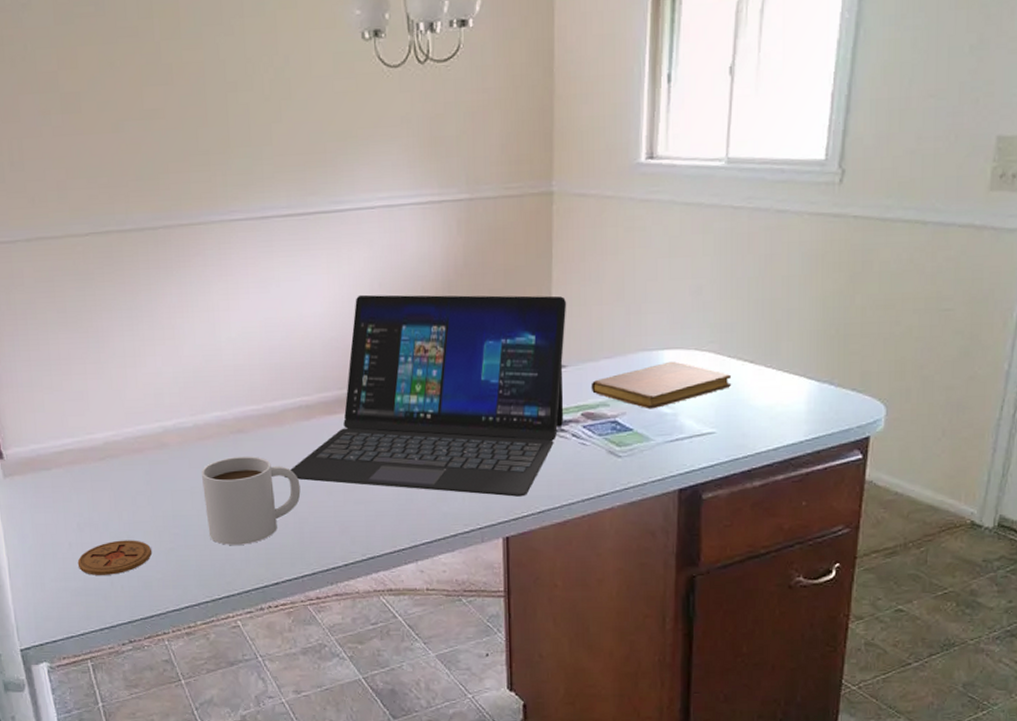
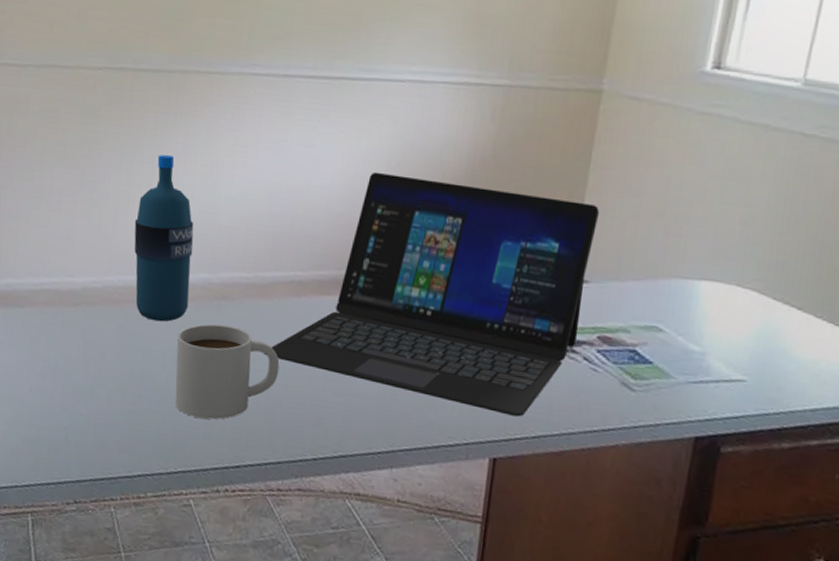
coaster: present [77,540,152,575] -> none [34,392,113,429]
water bottle: none [143,306,208,463] -> present [134,154,194,322]
notebook: present [591,361,731,409] -> none [612,294,773,344]

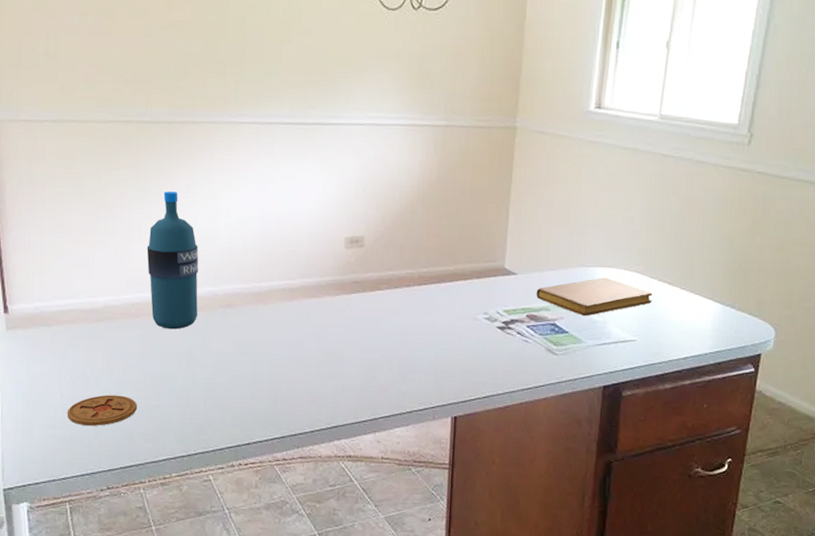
coaster: none [34,392,113,429] -> present [67,395,137,426]
mug: present [175,324,280,420] -> none [189,328,278,407]
laptop: present [264,171,600,417] -> none [265,197,521,382]
notebook: none [612,294,773,344] -> present [536,277,652,316]

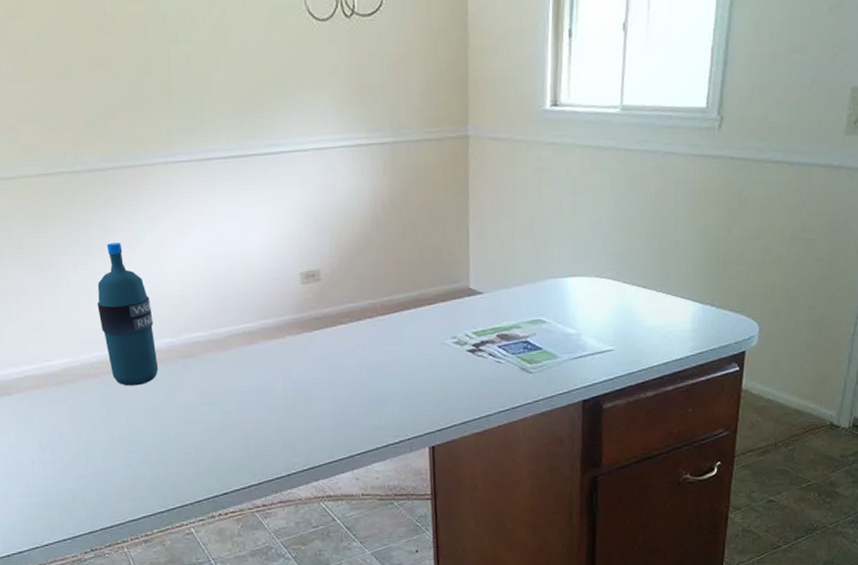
coaster: present [67,395,137,426] -> none [40,457,110,491]
notebook: present [536,277,652,316] -> none [504,287,627,330]

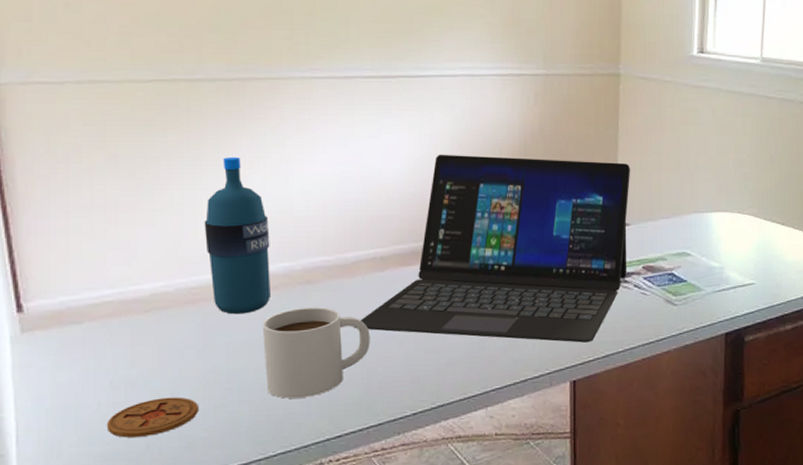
coaster: none [40,457,110,491] -> present [106,397,198,438]
mug: none [153,379,246,460] -> present [262,307,370,399]
laptop: none [231,229,483,410] -> present [354,154,631,343]

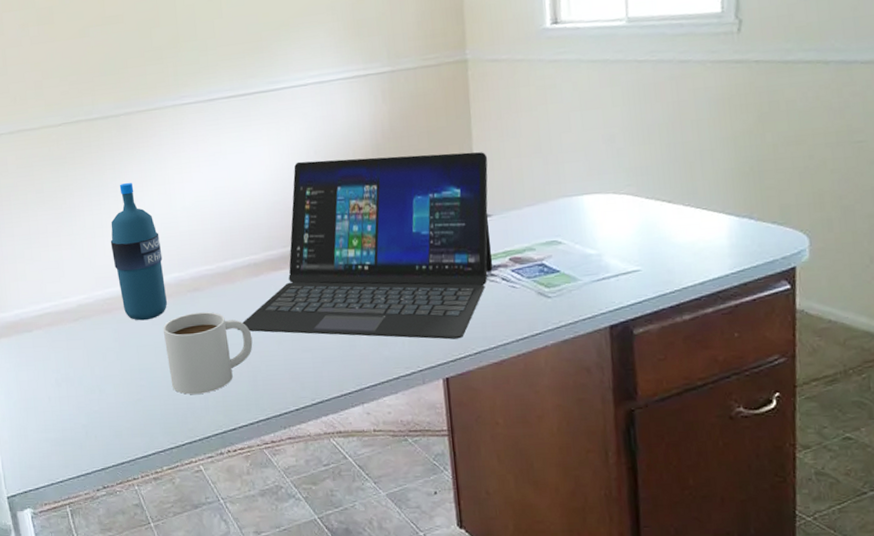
coaster: present [106,397,198,438] -> none [56,392,121,426]

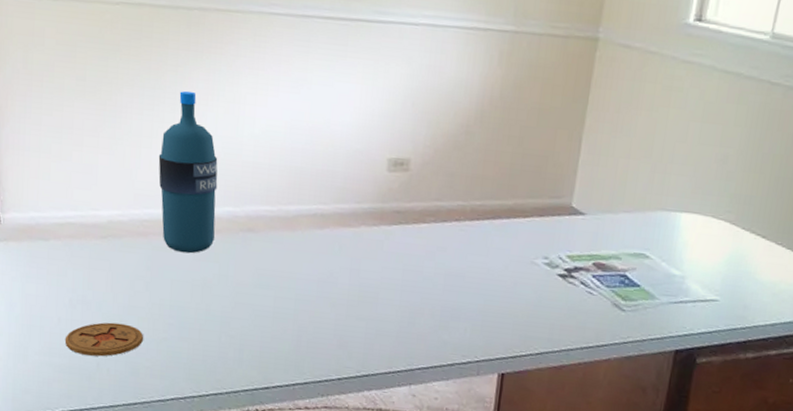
coaster: none [56,392,121,426] -> present [64,322,143,357]
mug: present [162,312,253,395] -> none [204,255,305,345]
laptop: present [237,152,493,340] -> none [289,111,596,336]

